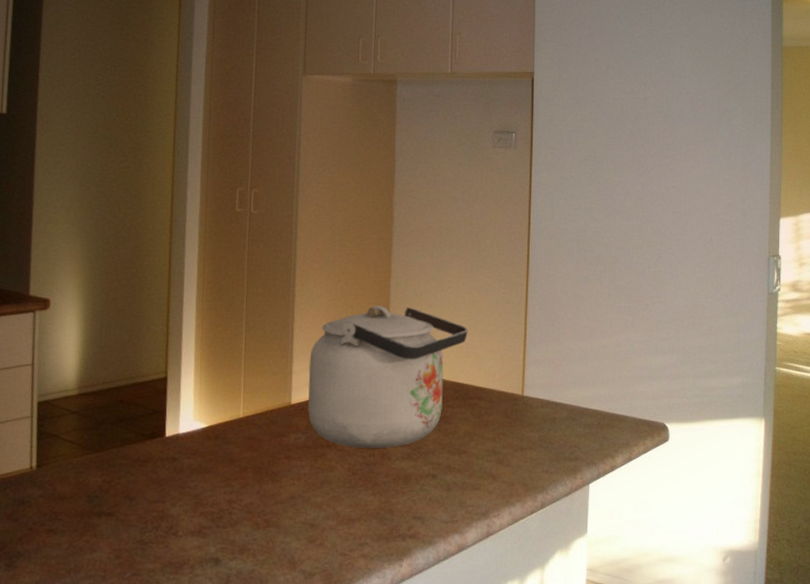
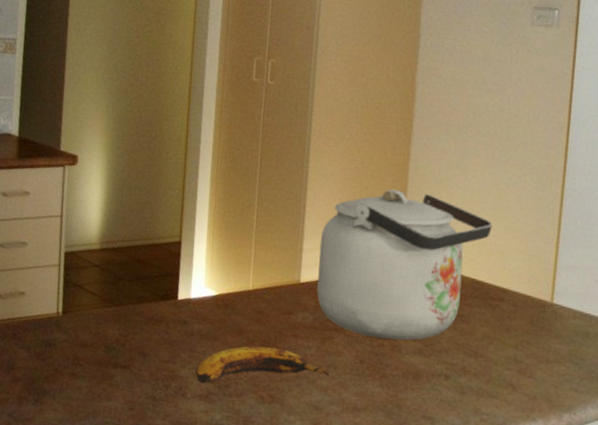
banana: none [187,471,323,519] -> present [195,346,330,384]

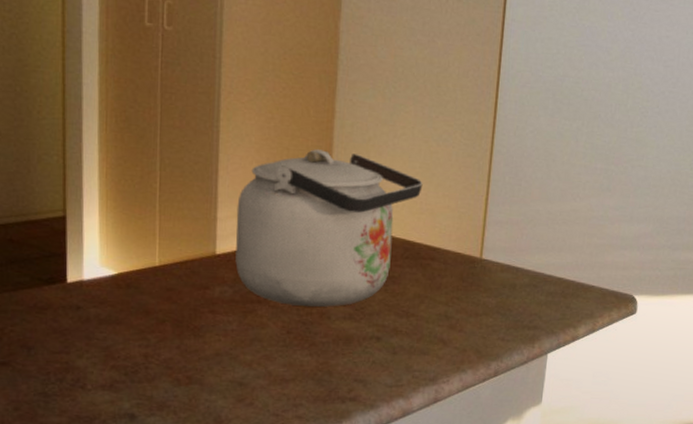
banana: present [195,346,330,384] -> none [95,325,254,372]

